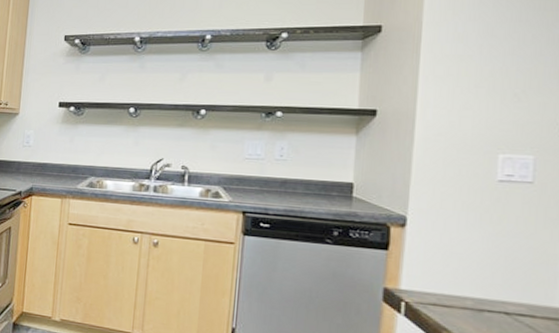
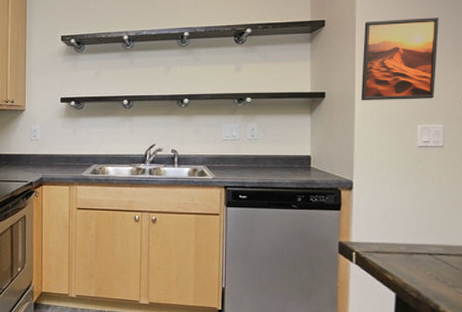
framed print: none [424,25,536,124] -> present [361,17,439,101]

